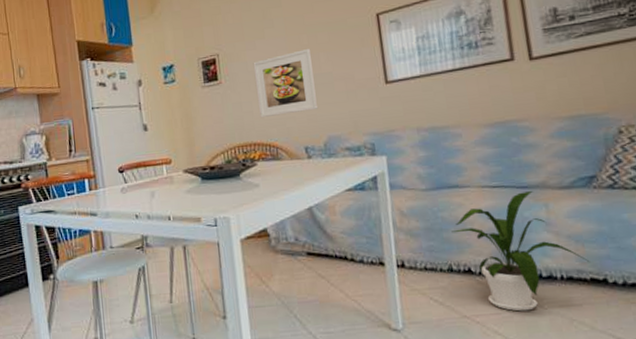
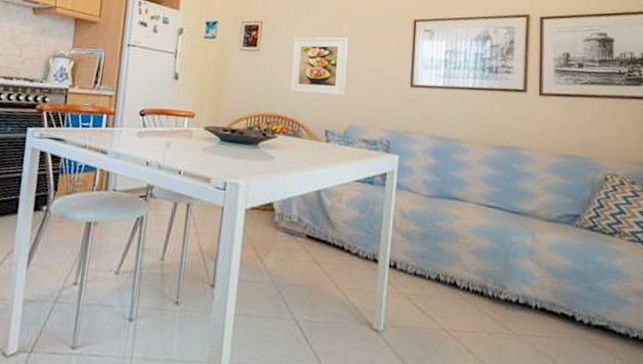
house plant: present [451,191,590,312] -> none [445,217,563,335]

